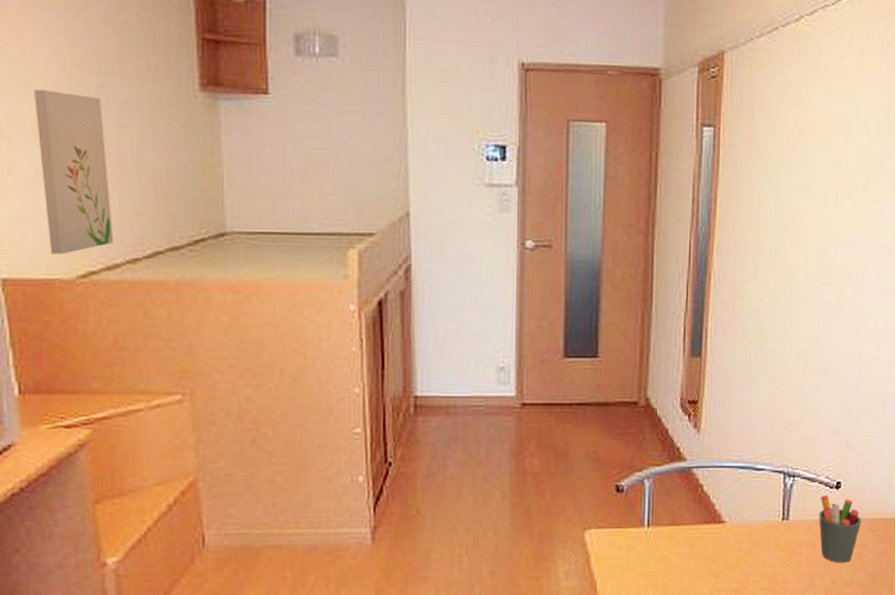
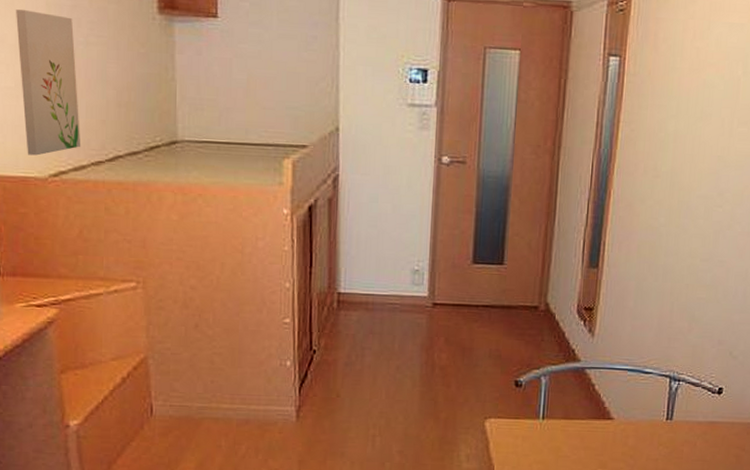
pen holder: present [819,495,862,563] -> none [700,399,741,462]

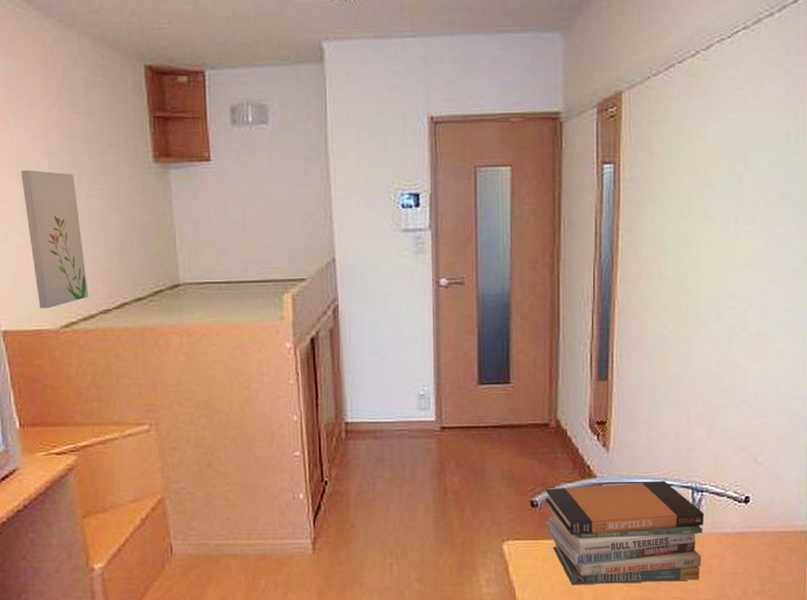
book stack: none [528,368,680,466] -> present [545,480,705,585]

